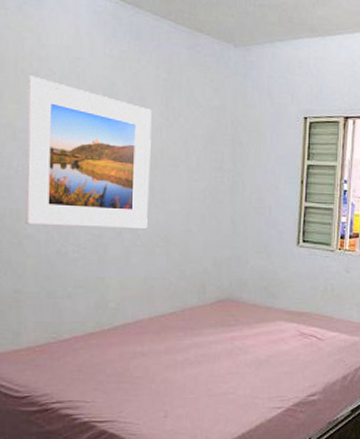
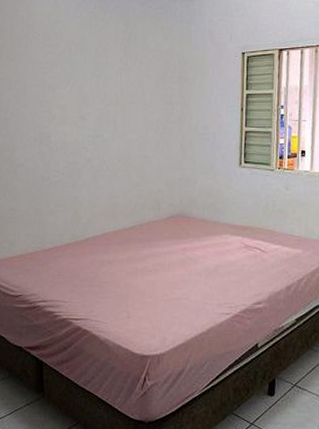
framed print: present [24,75,152,228] -> none [18,38,113,156]

